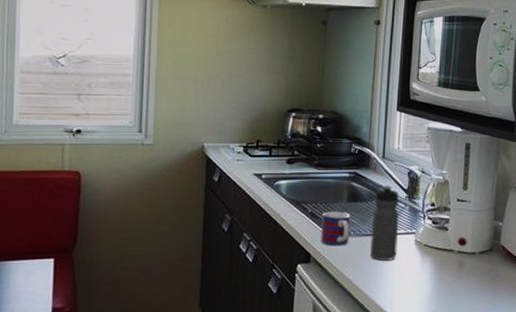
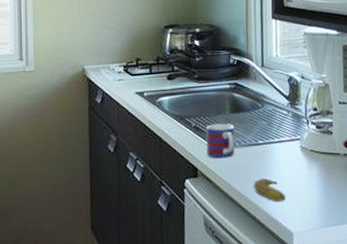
banana: none [365,269,396,293] -> present [254,178,286,202]
water bottle: present [371,186,399,261] -> none [256,93,284,170]

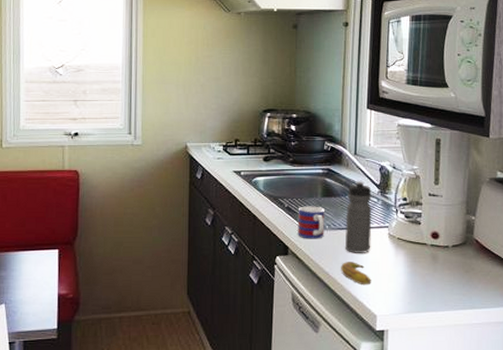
water bottle: none [256,93,284,170] -> present [345,181,372,253]

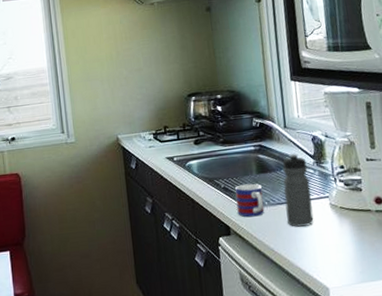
banana: present [341,262,371,284] -> none [285,235,319,258]

